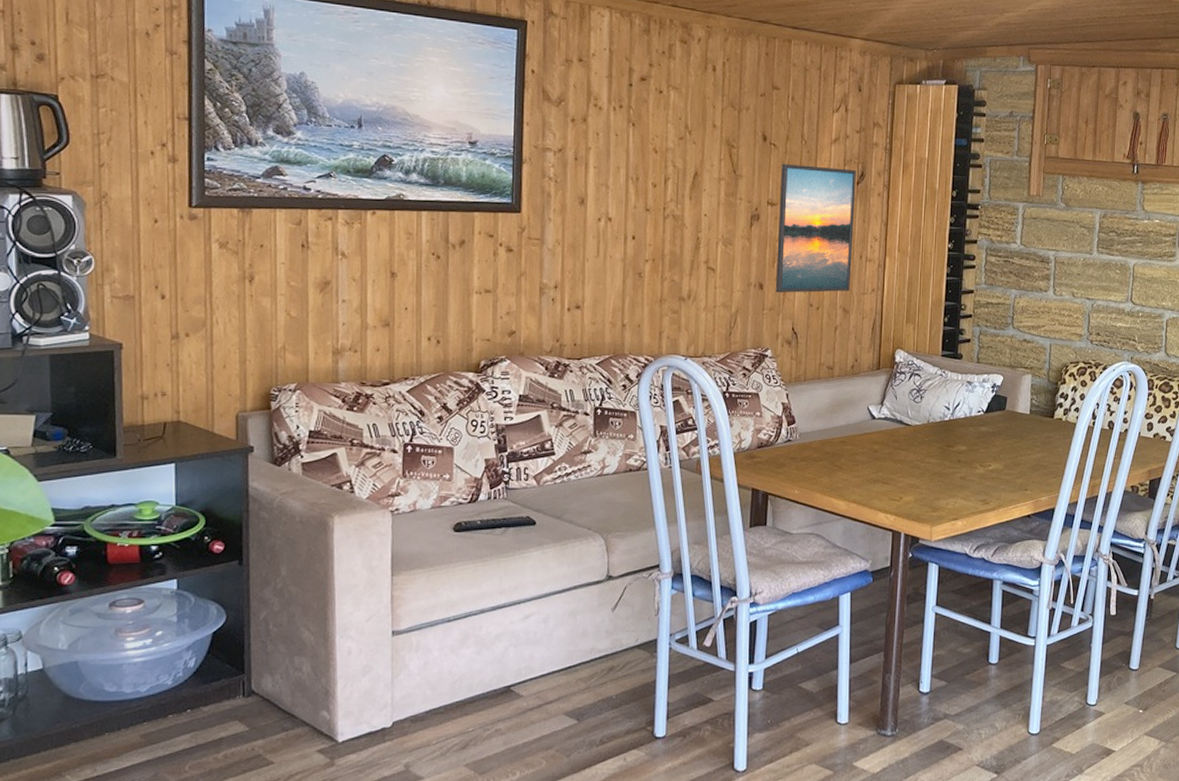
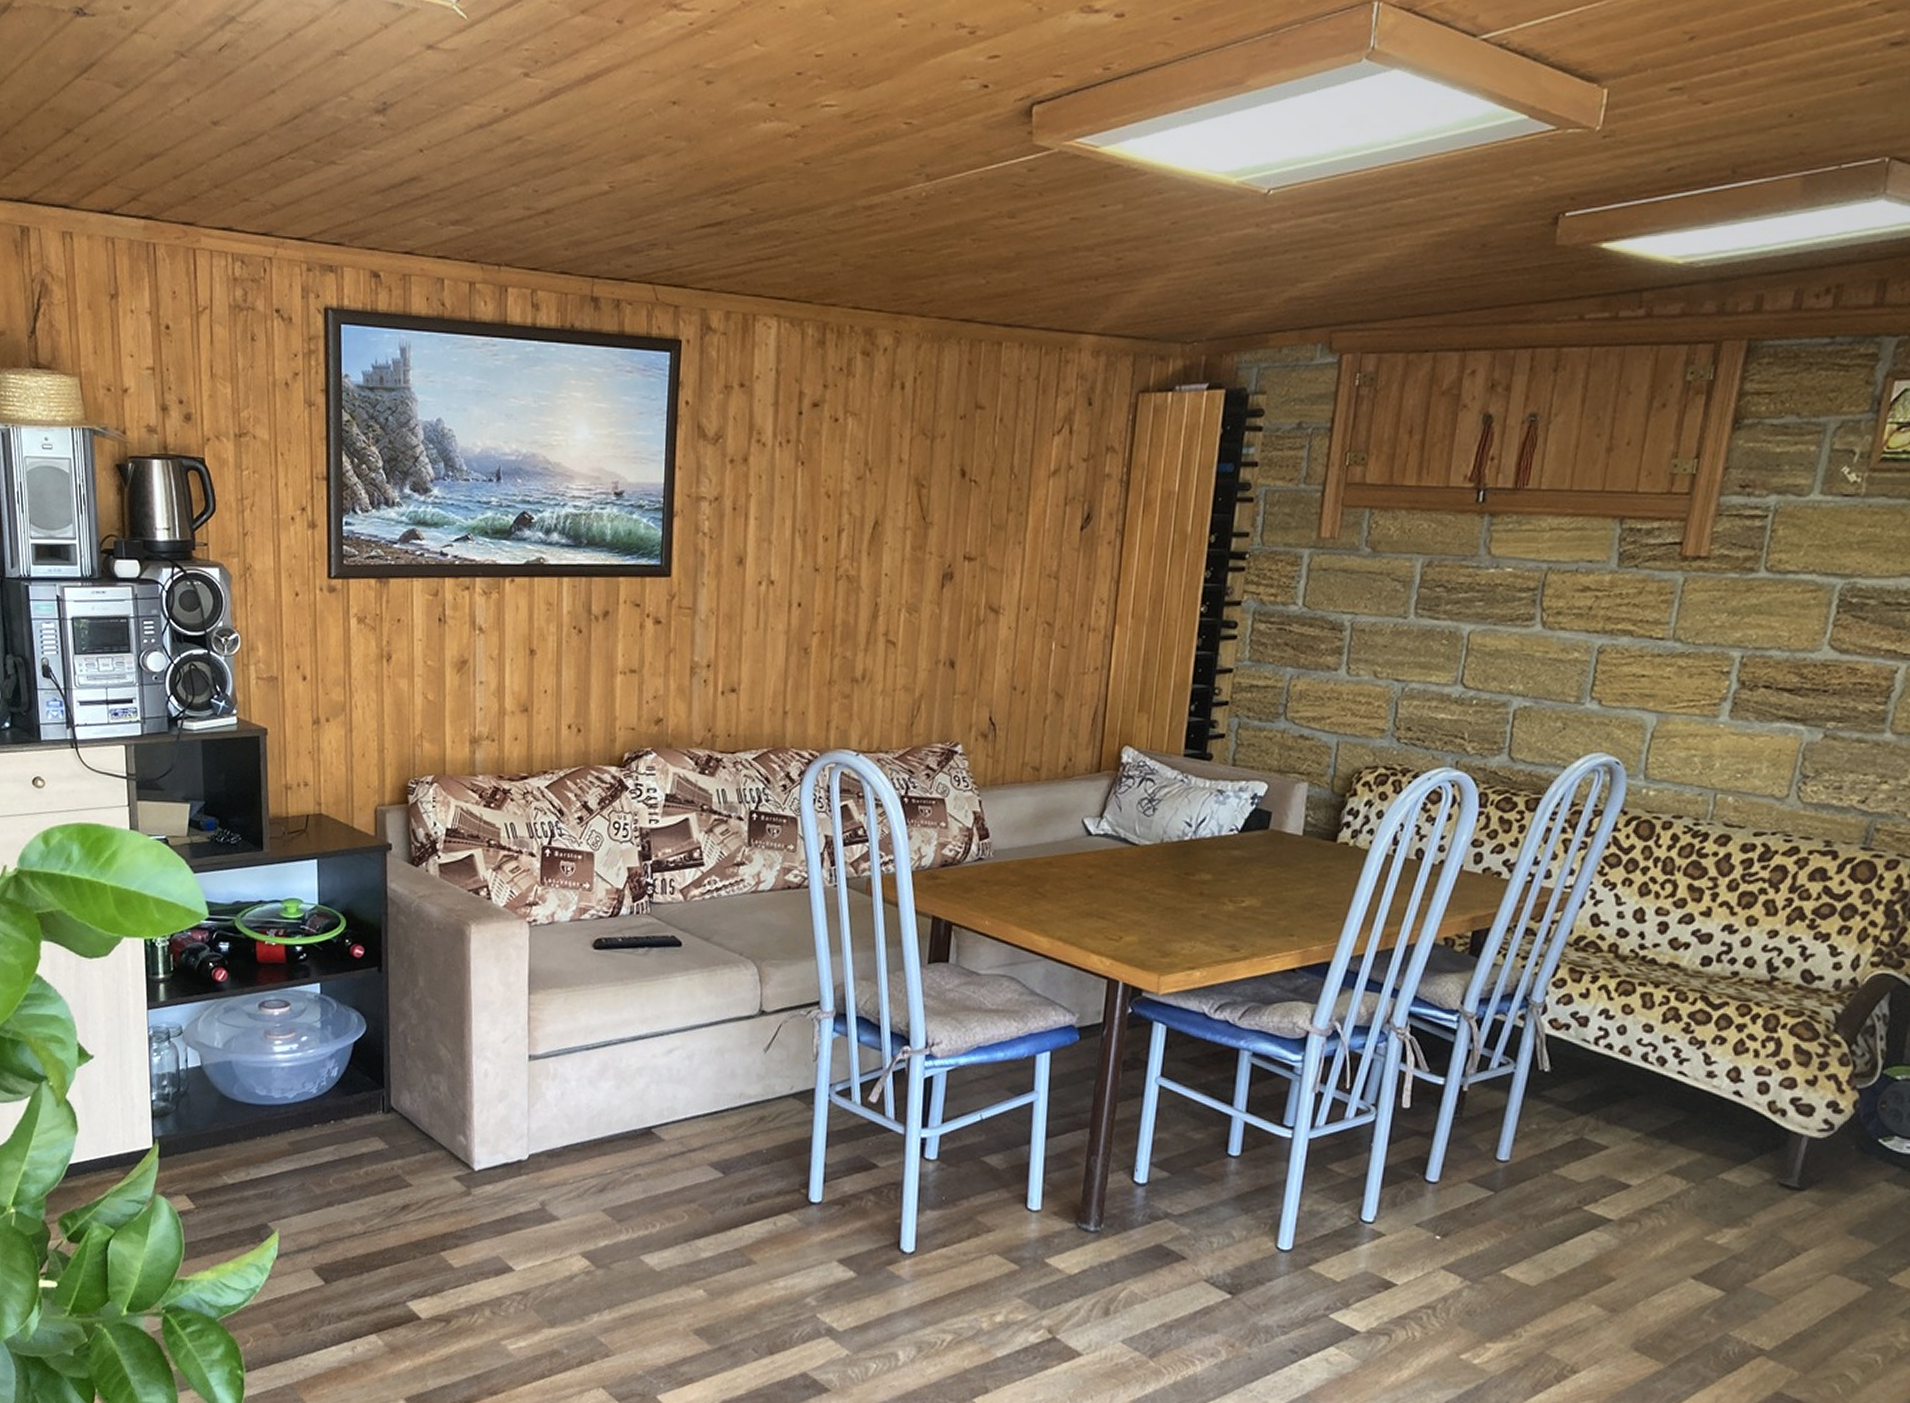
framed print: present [775,164,856,293] -> none [969,506,1081,673]

